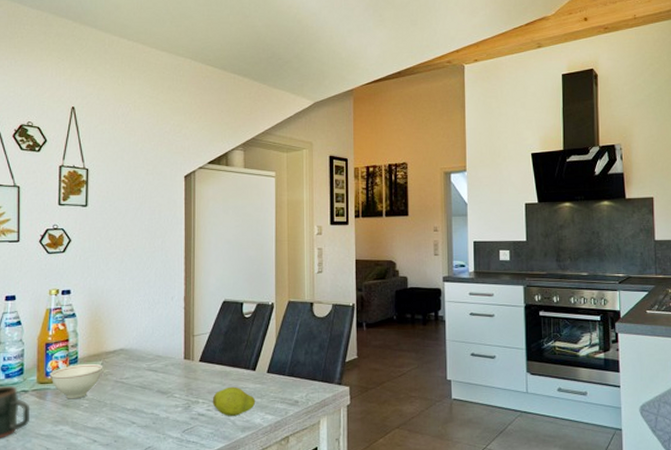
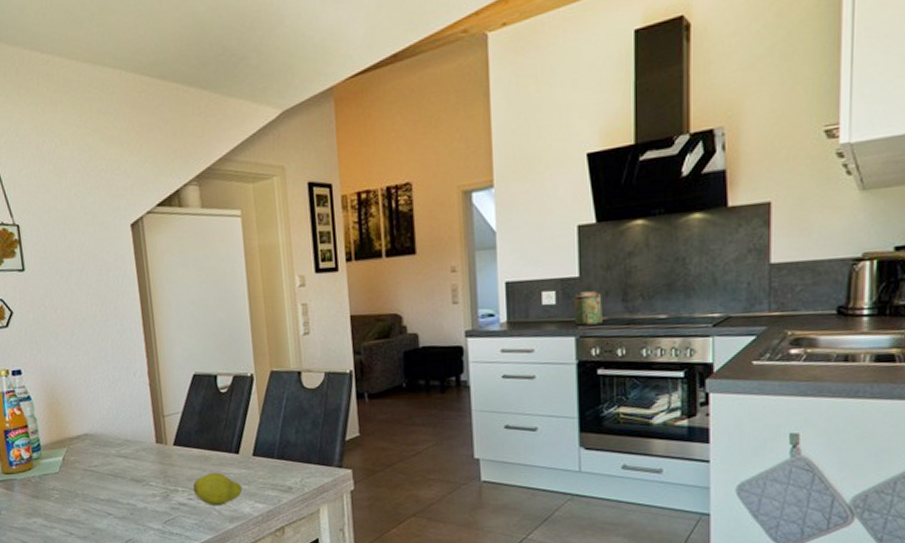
bowl: present [50,363,103,399] -> none [14,450,69,490]
canister: none [522,251,543,279] -> present [573,290,603,327]

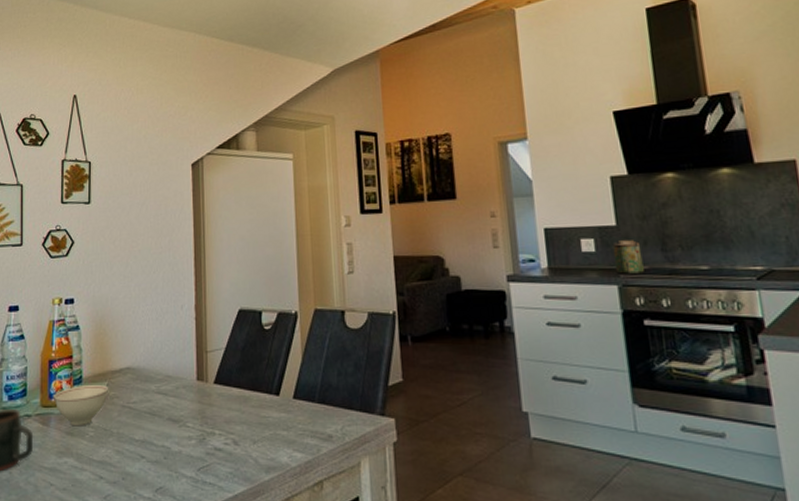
bowl: none [14,450,69,490] -> present [54,384,109,427]
fruit: present [192,472,243,505] -> none [230,415,281,452]

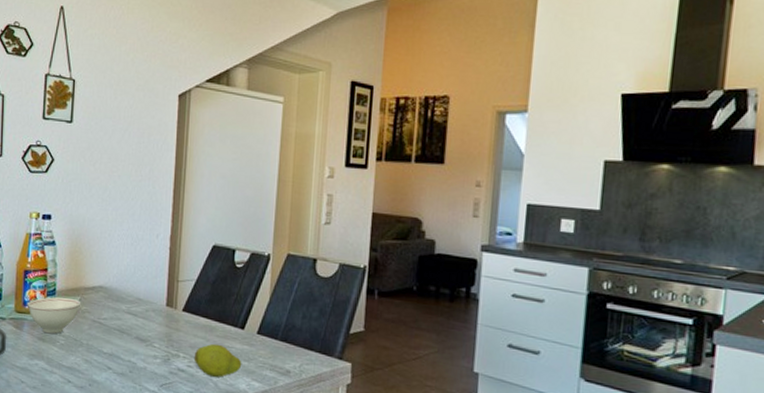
fruit: none [230,415,281,452] -> present [193,343,242,378]
canister: present [612,239,644,275] -> none [589,224,620,261]

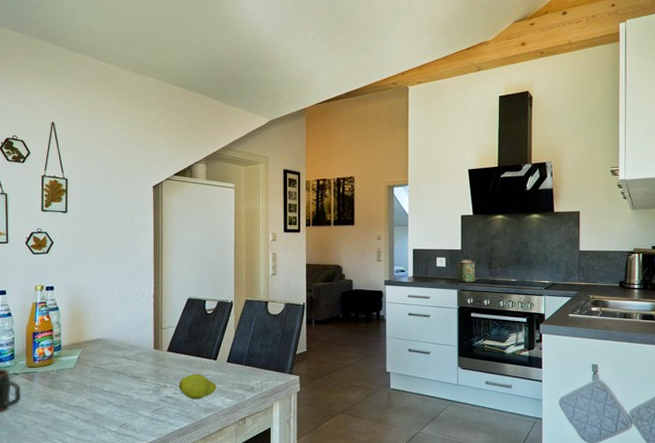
bowl: present [28,297,81,334] -> none [38,351,84,382]
canister: none [589,224,620,261] -> present [457,259,475,284]

